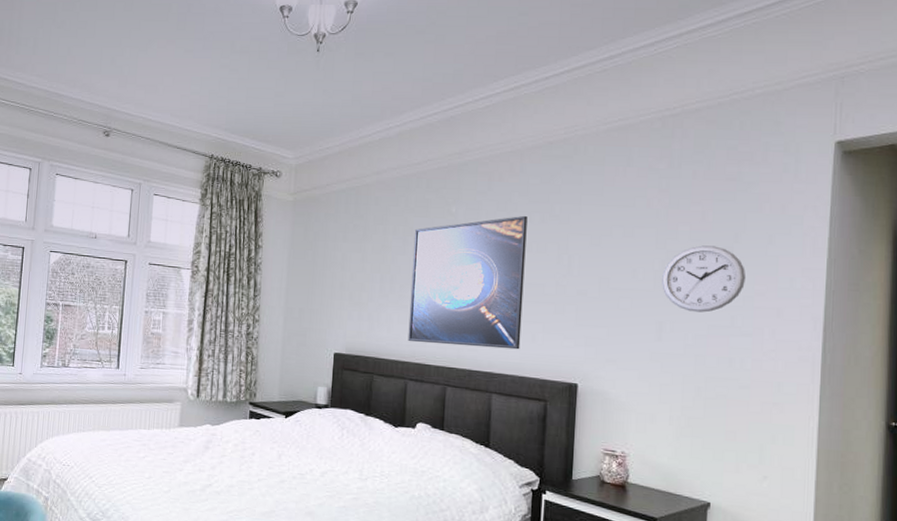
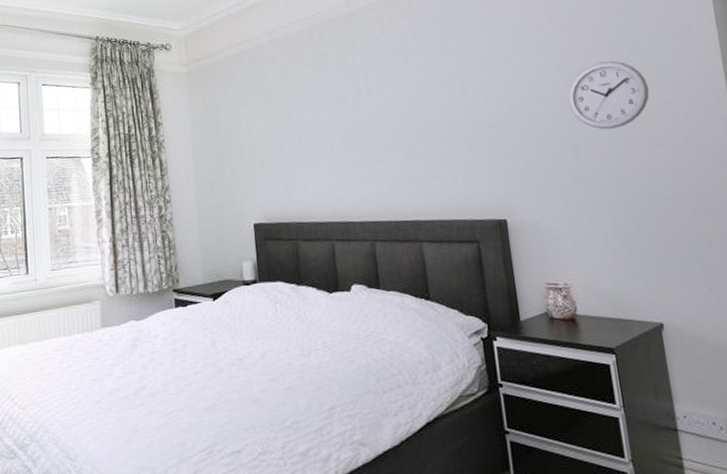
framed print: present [408,215,528,350] -> none [315,55,442,201]

